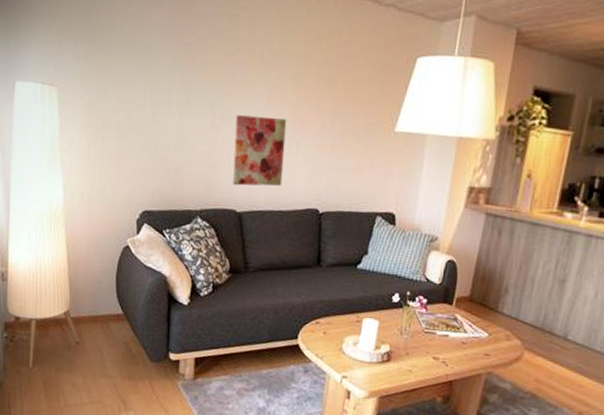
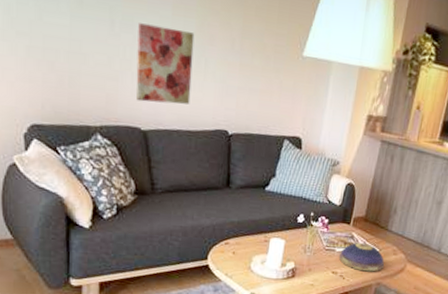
decorative bowl: none [440,325,495,360] -> present [338,243,384,272]

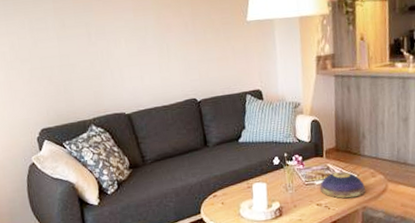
wall art: present [136,23,195,104] -> none [109,26,161,92]

